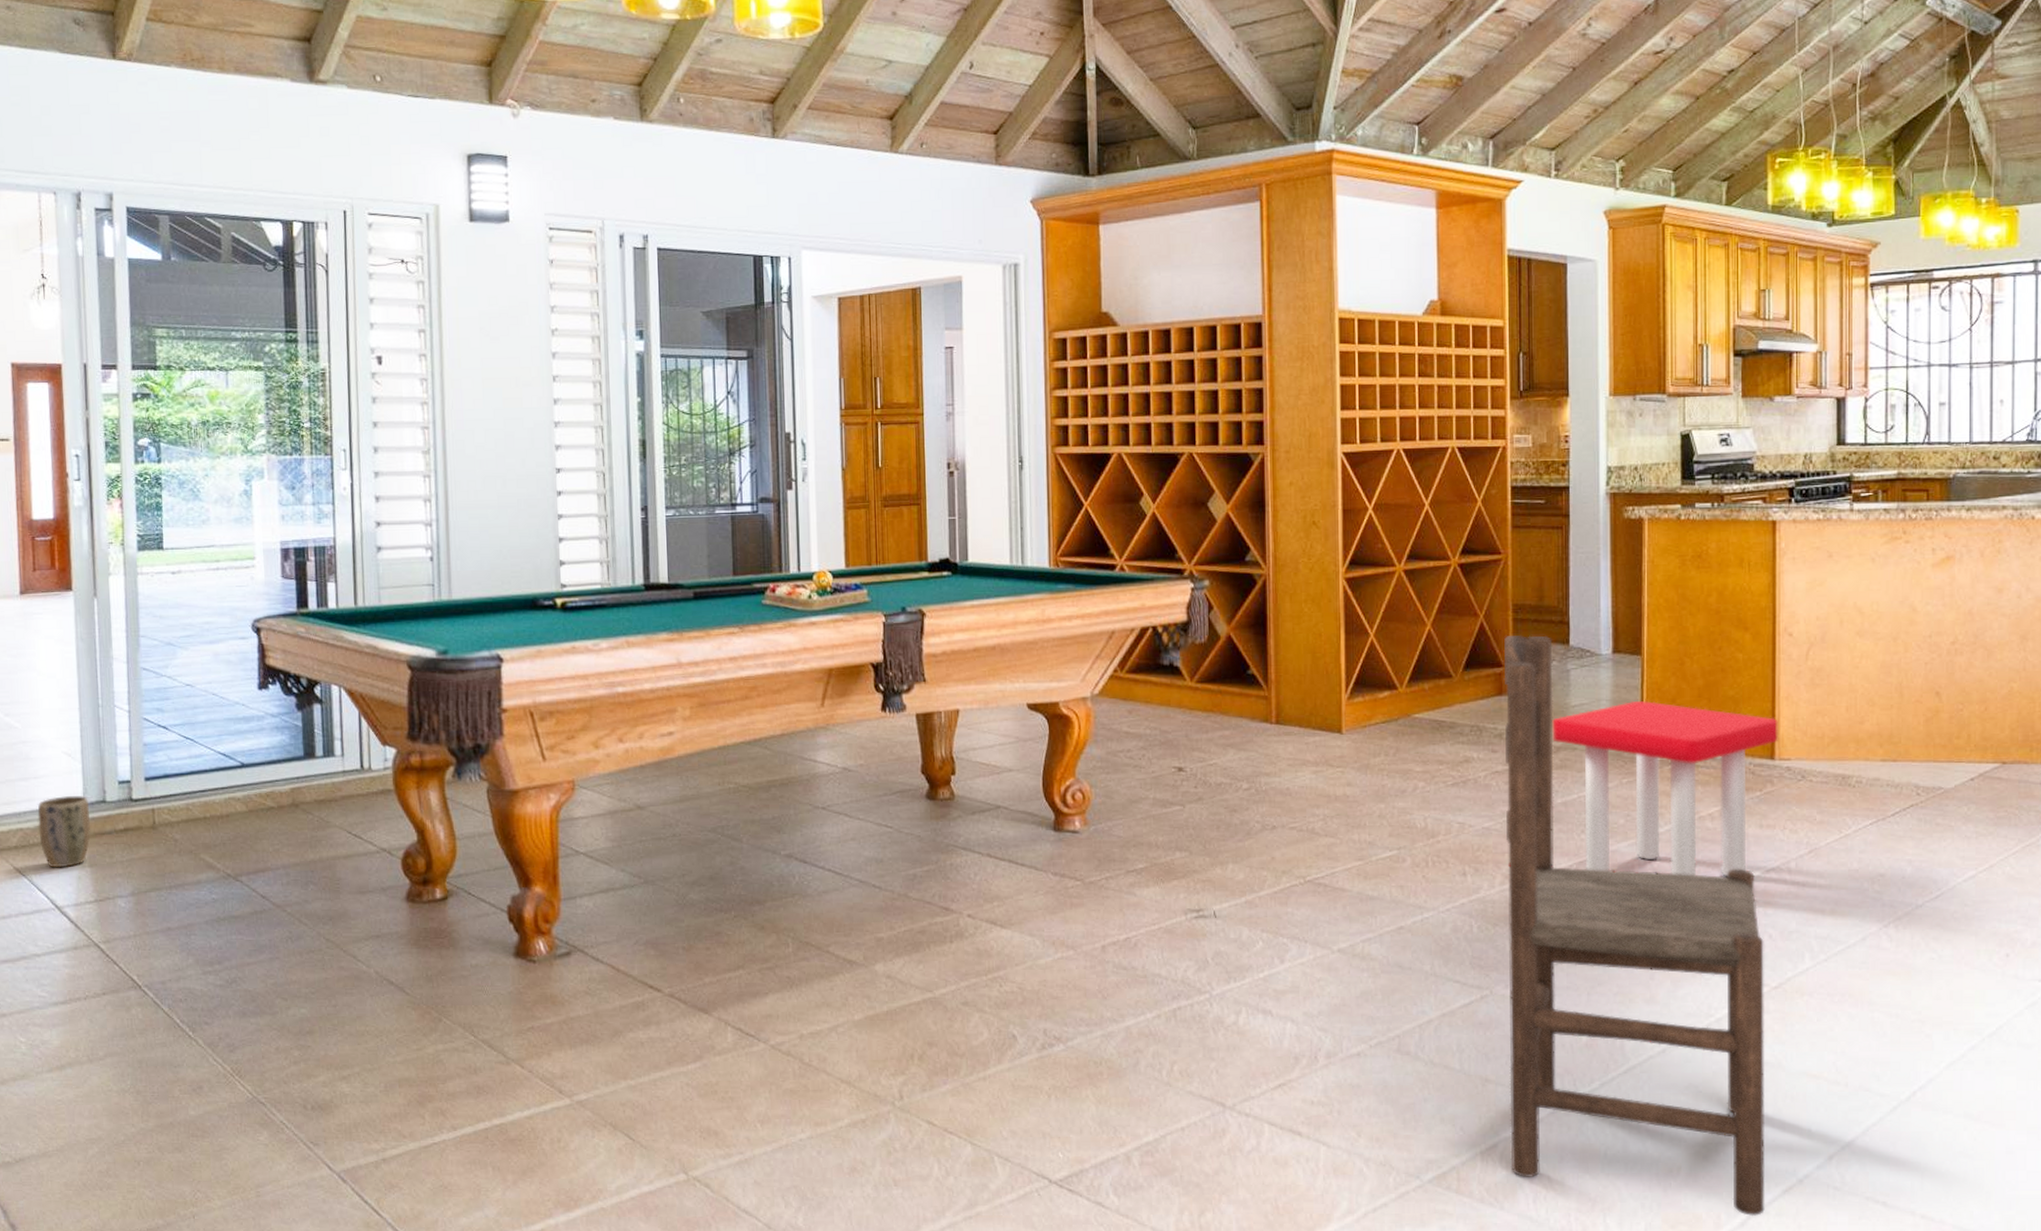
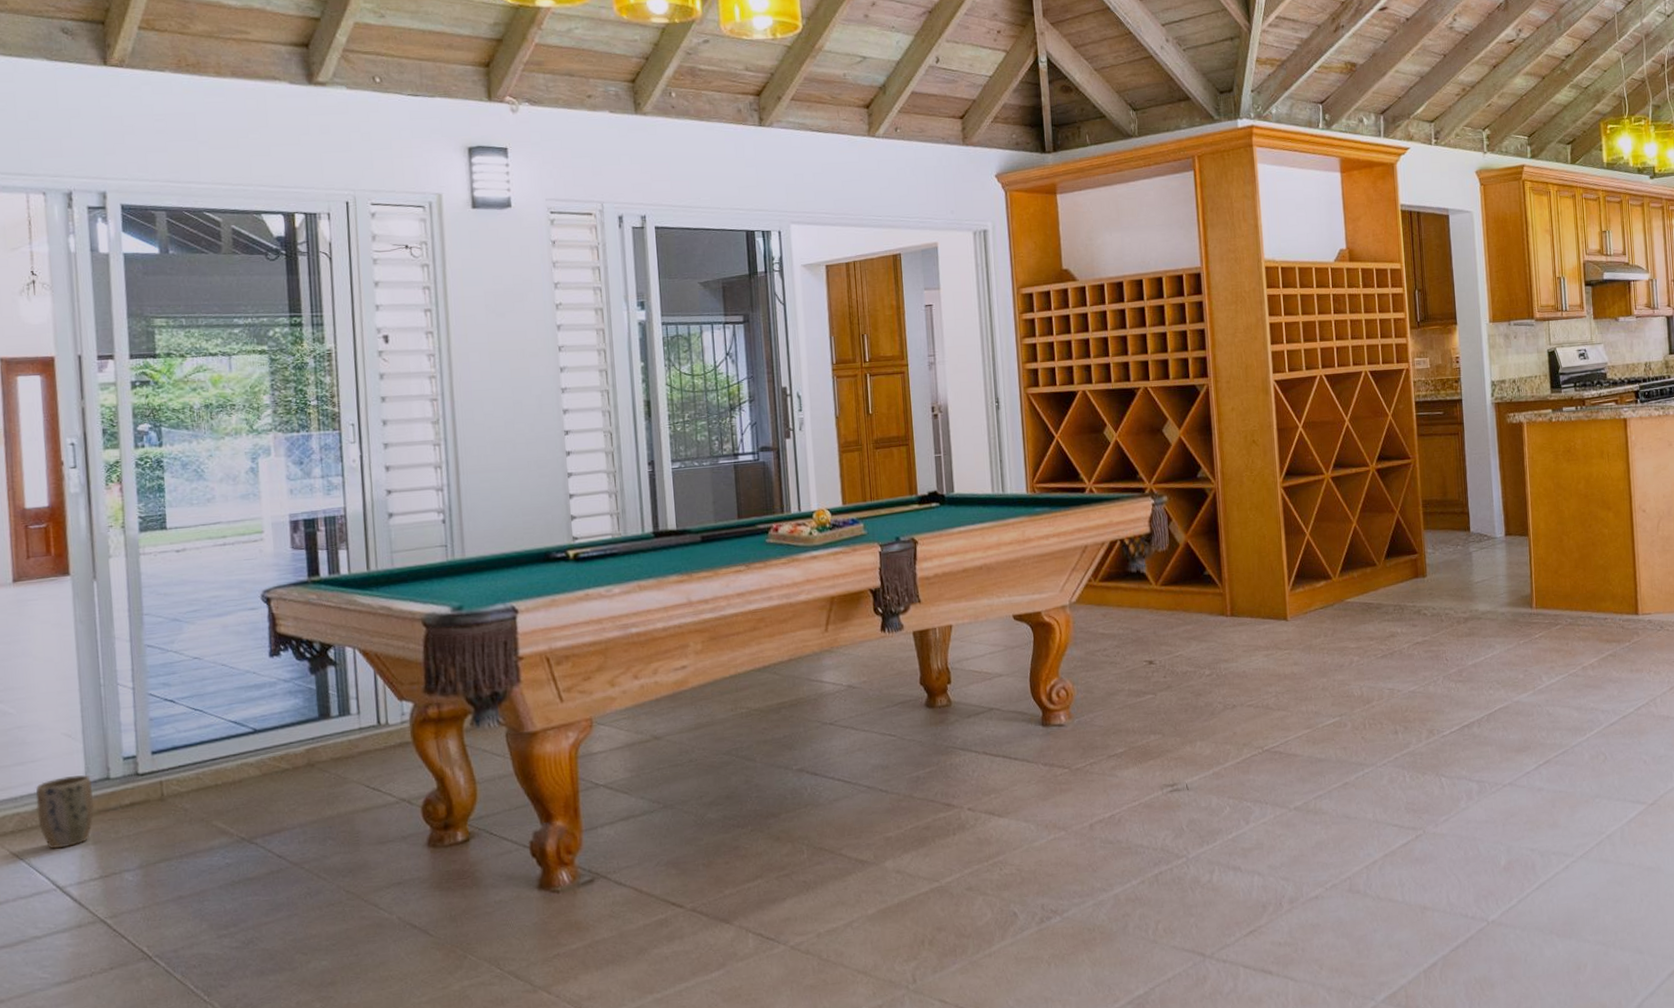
dining chair: present [1503,635,1765,1216] -> none [1417,525,1656,999]
stool: present [1552,701,1779,877] -> none [1460,574,1641,720]

